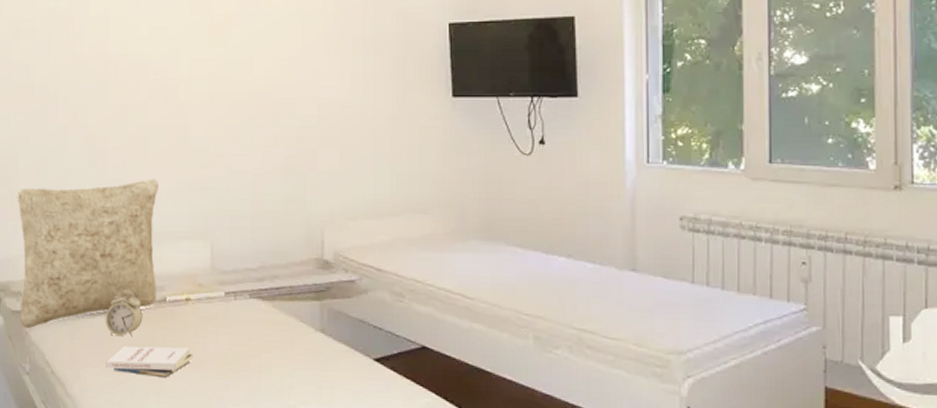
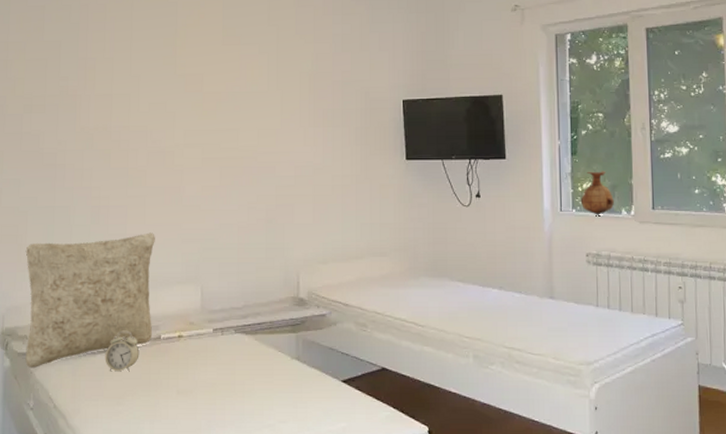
books: present [105,345,193,377] -> none [104,378,185,406]
vase: none [673,113,718,169] -> present [580,171,614,215]

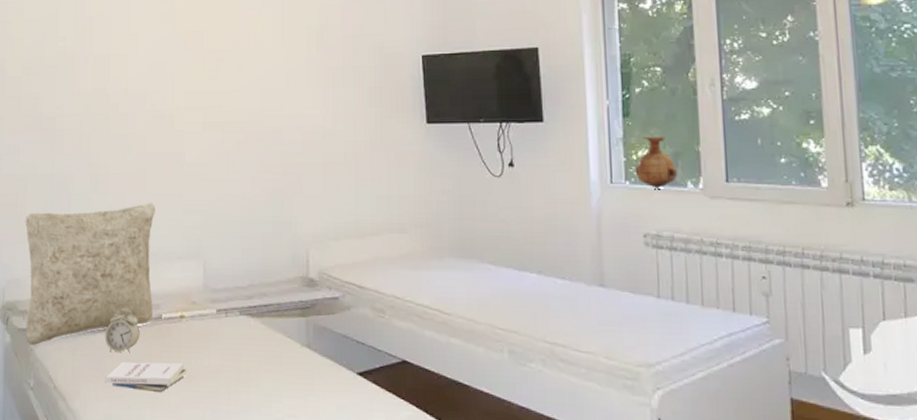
books: none [104,378,185,406] -> present [105,361,187,392]

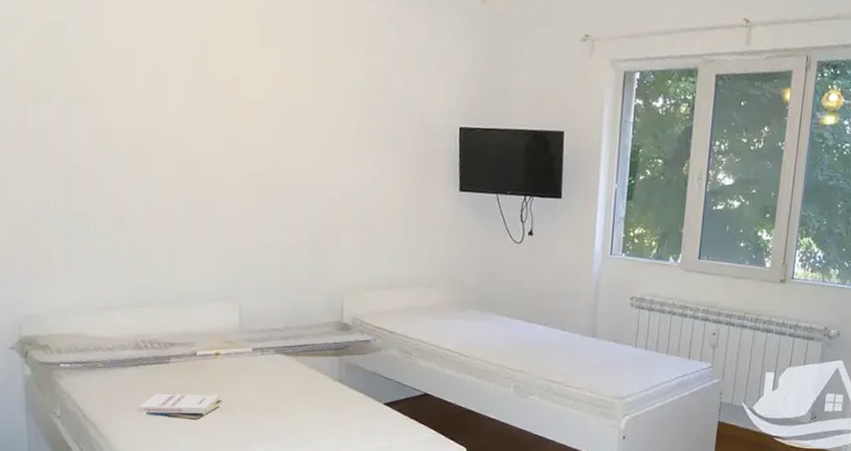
pillow: present [25,203,155,345] -> none [40,247,188,377]
alarm clock: present [104,309,140,353] -> none [136,346,174,386]
vase: present [635,136,677,189] -> none [630,217,663,261]

